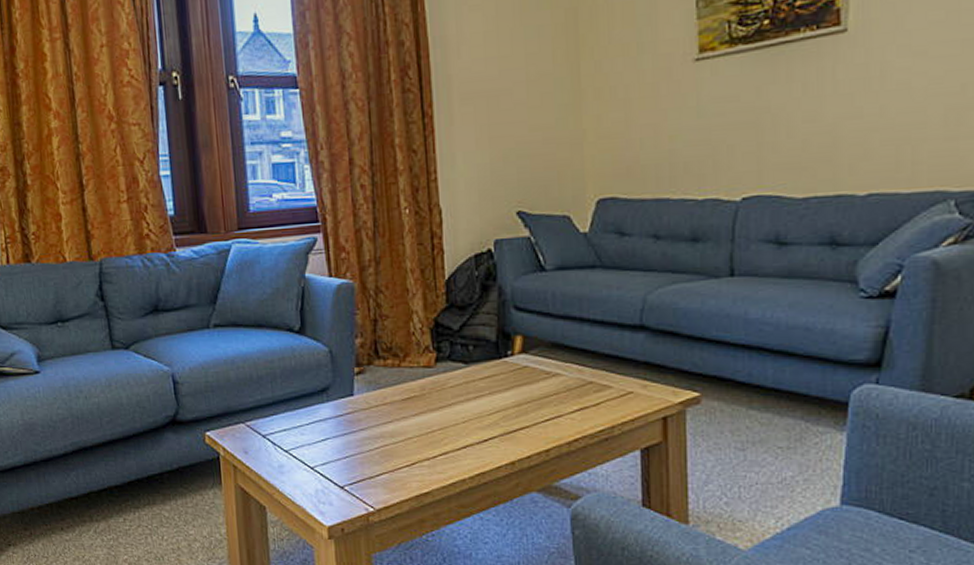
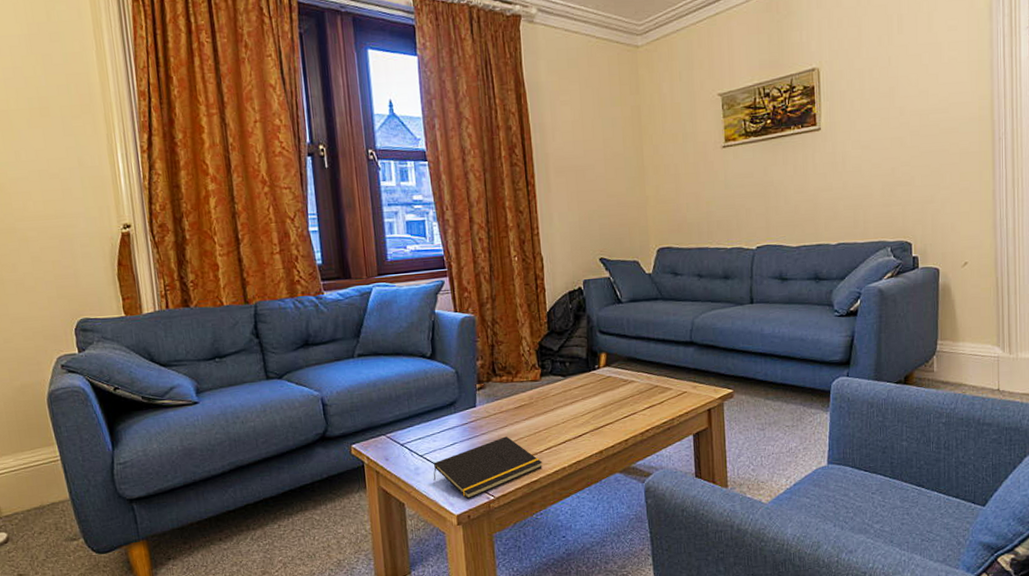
notepad: none [300,434,436,509] -> present [433,436,542,500]

